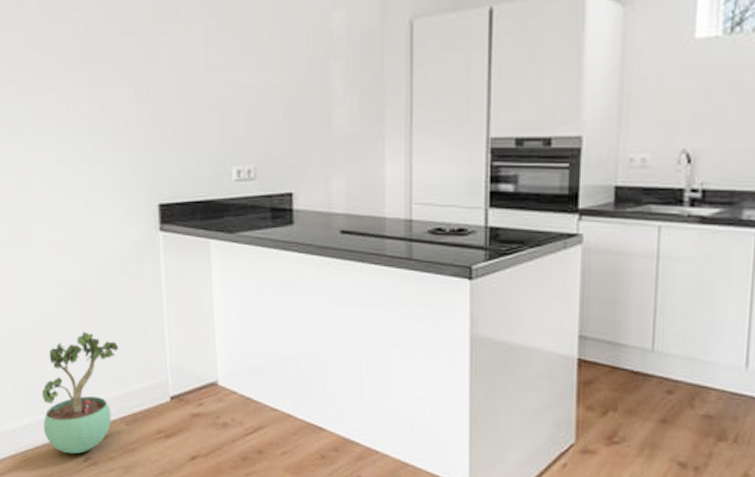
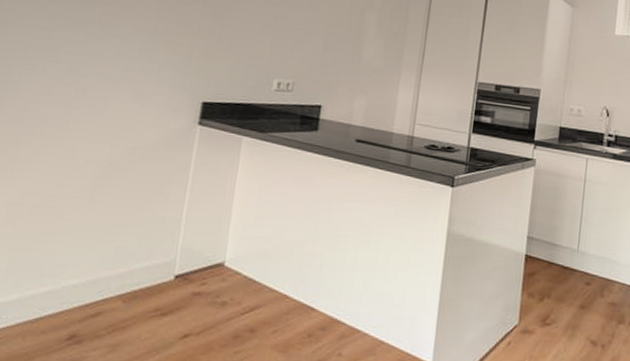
potted plant: present [41,331,119,455] -> none [30,209,134,332]

